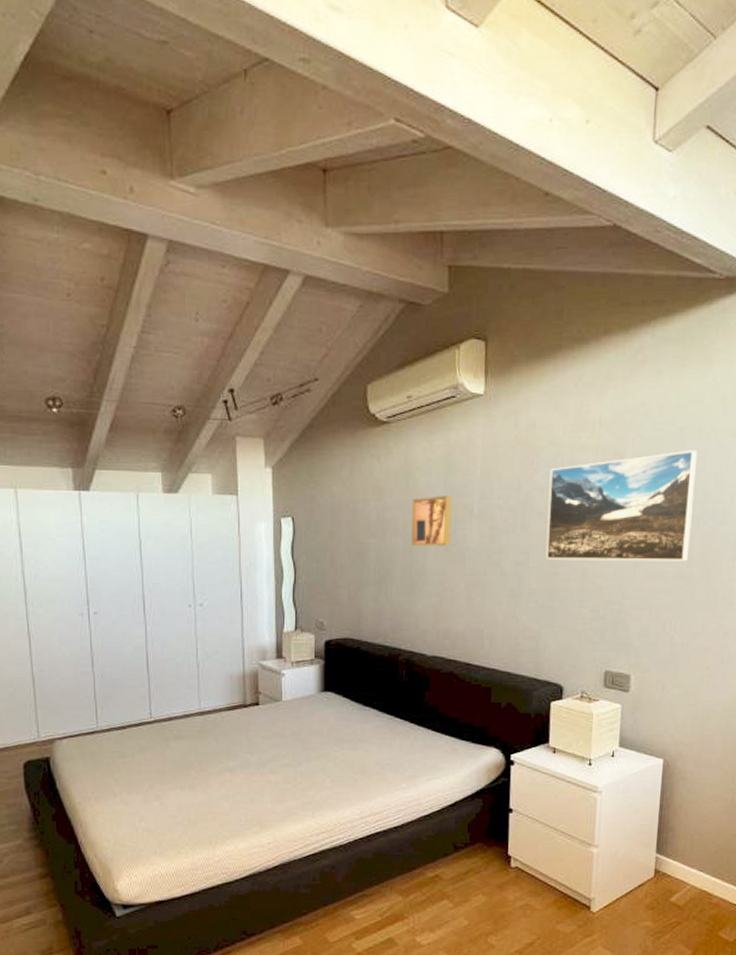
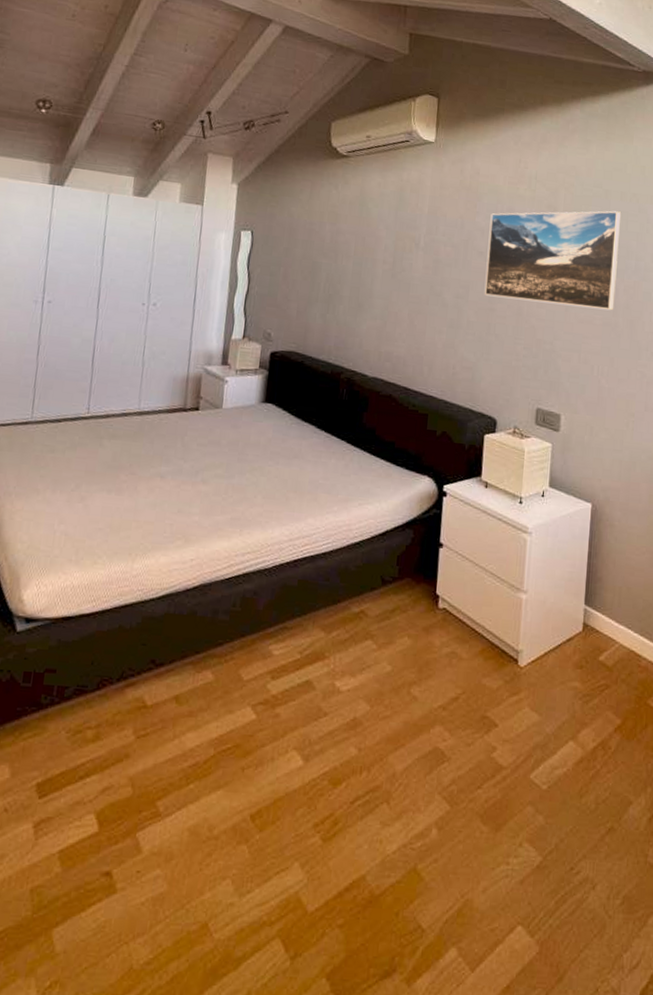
wall art: present [411,495,452,546] -> none [361,226,401,274]

